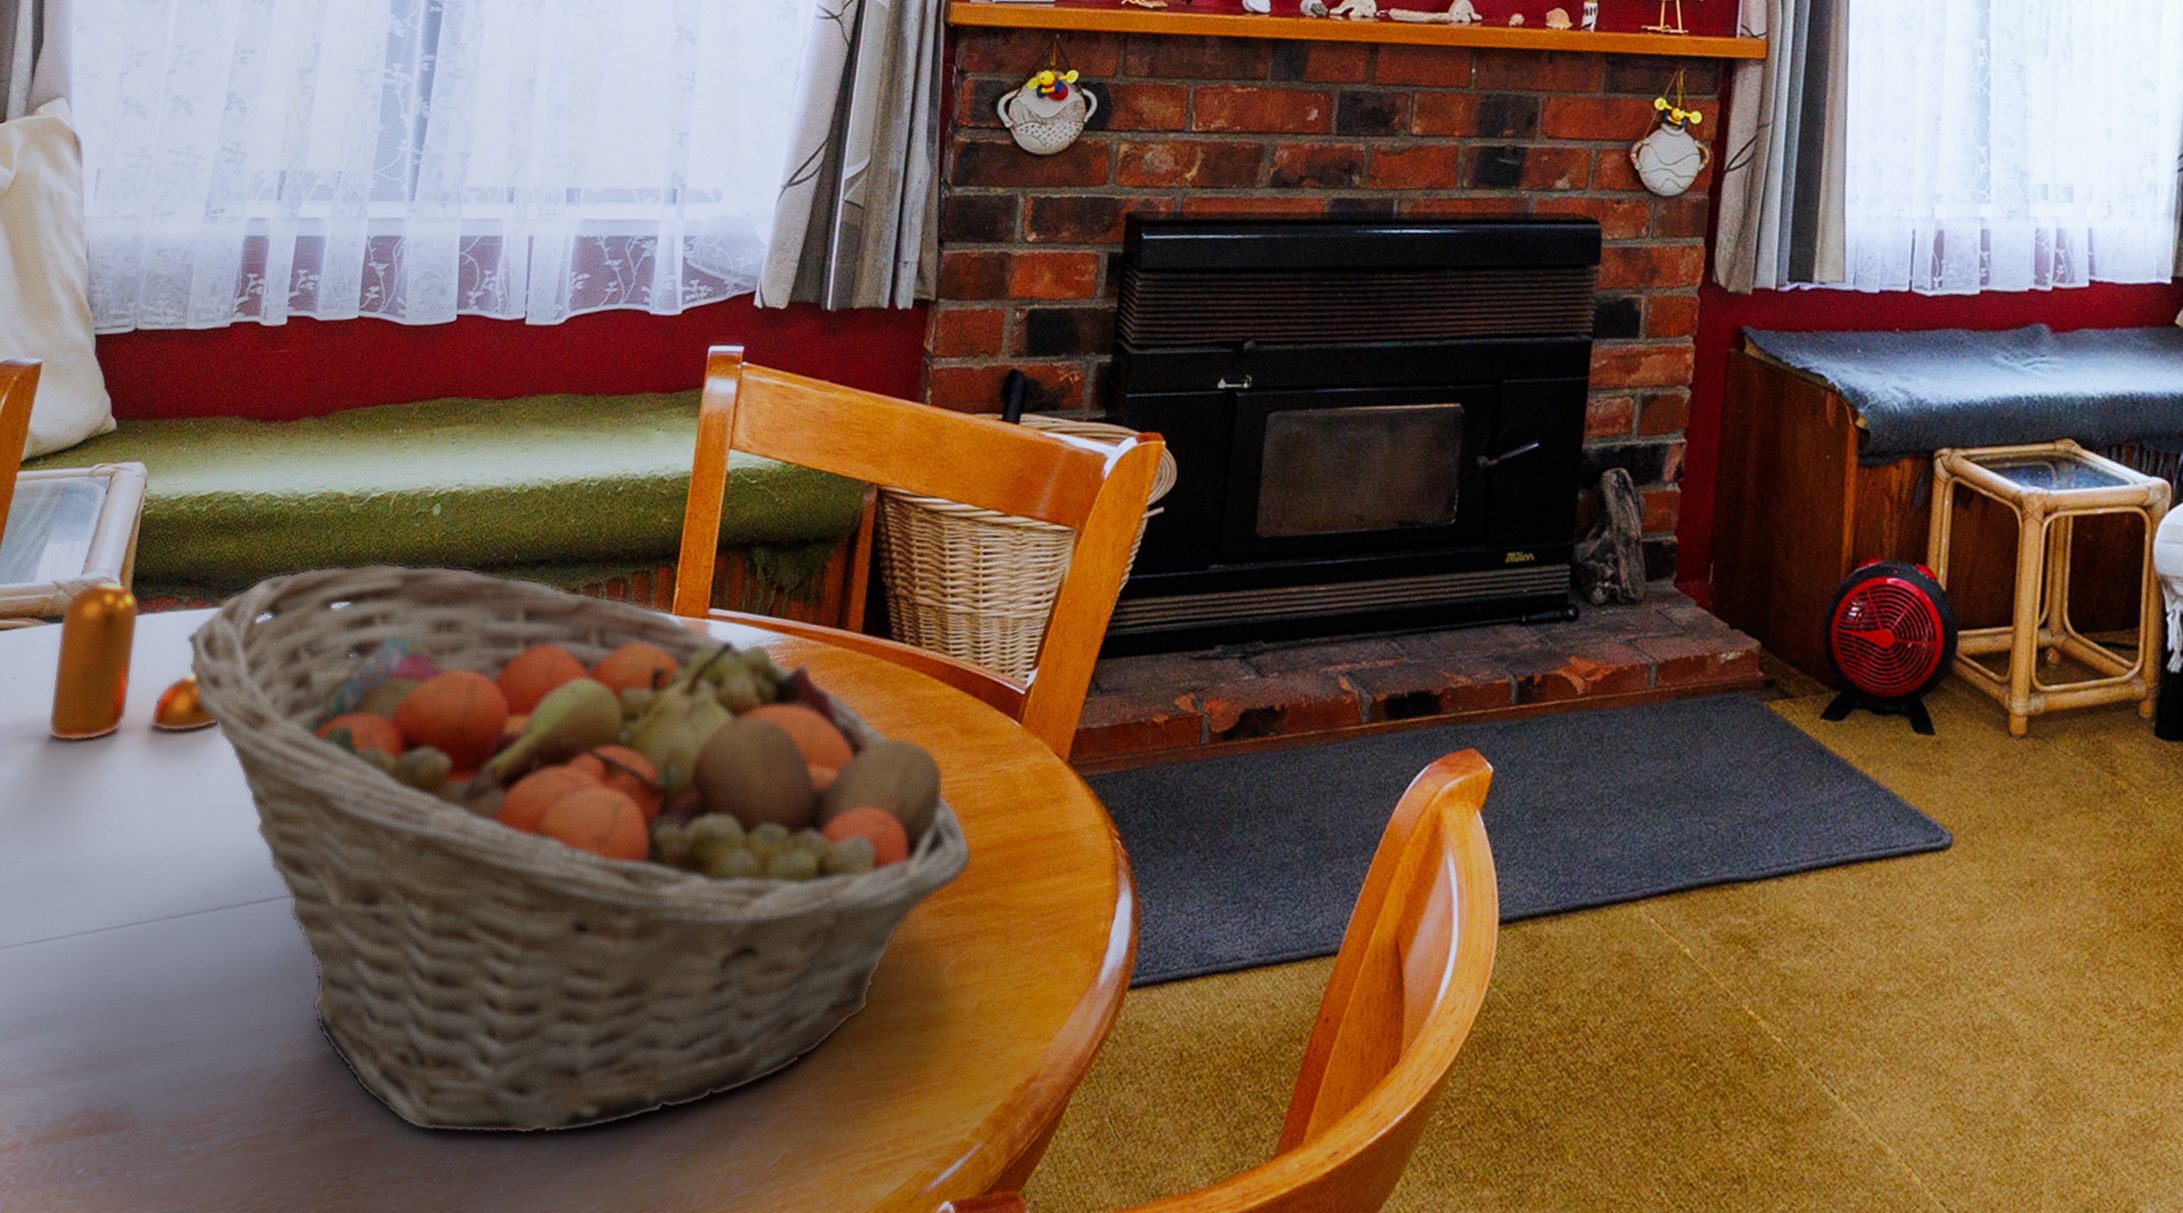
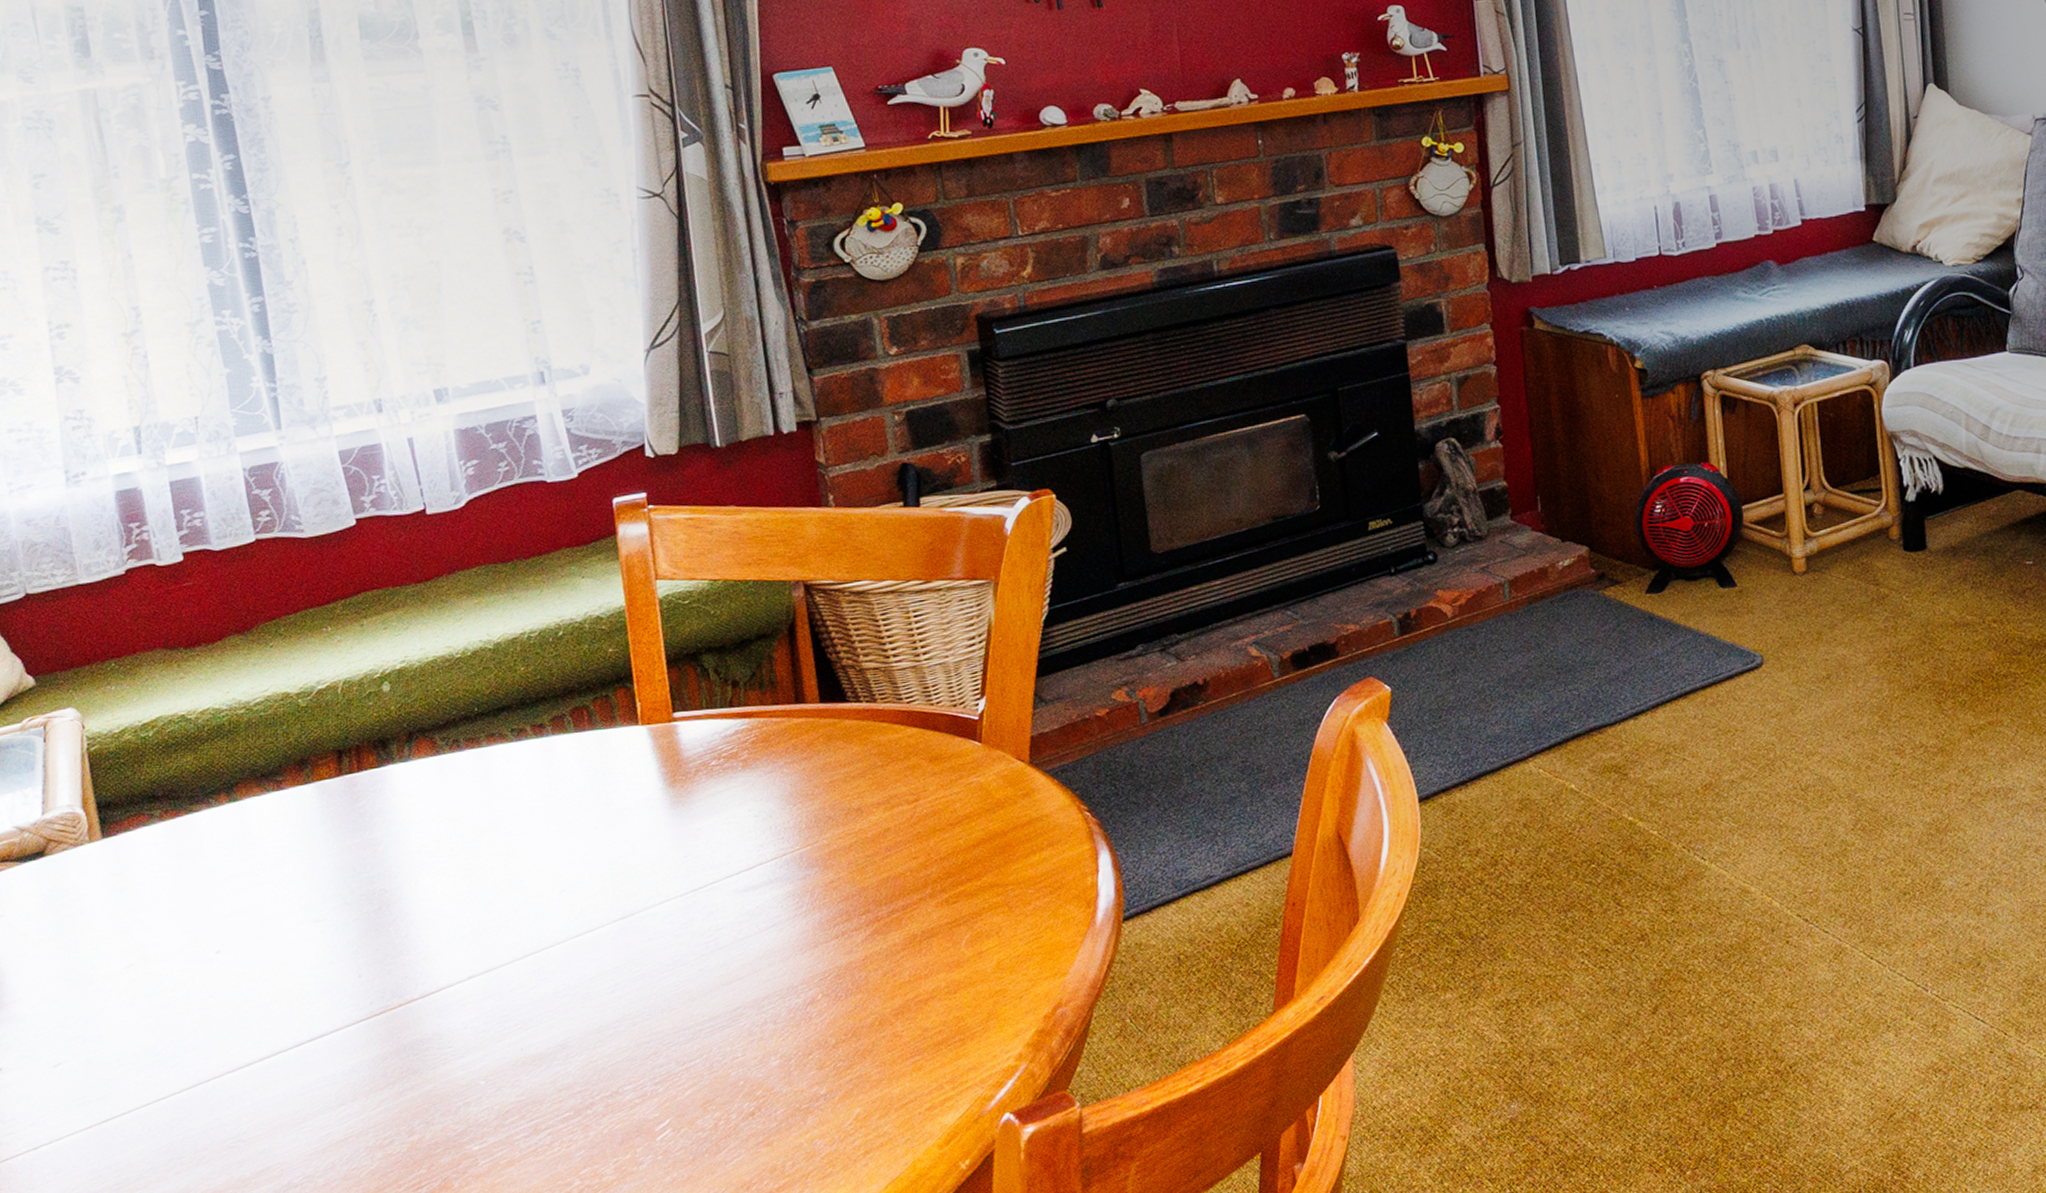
pepper shaker: present [48,579,217,742] -> none [33,812,223,957]
fruit basket: present [186,562,973,1136] -> none [168,723,965,1178]

